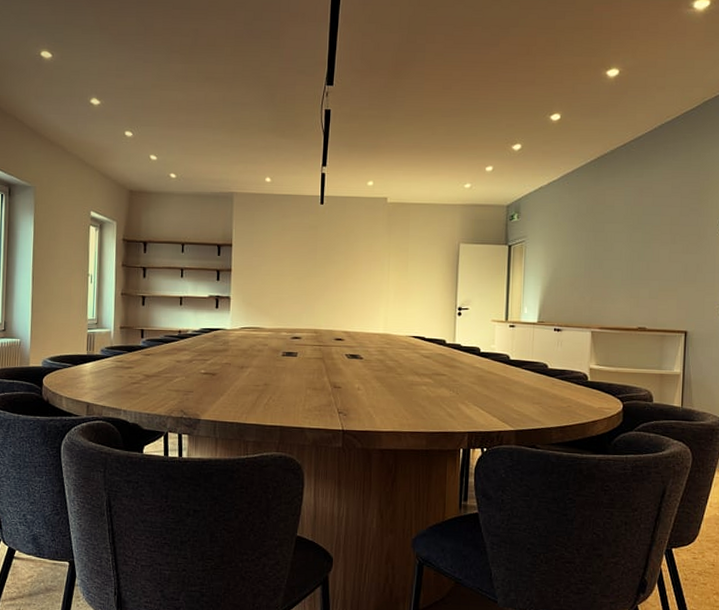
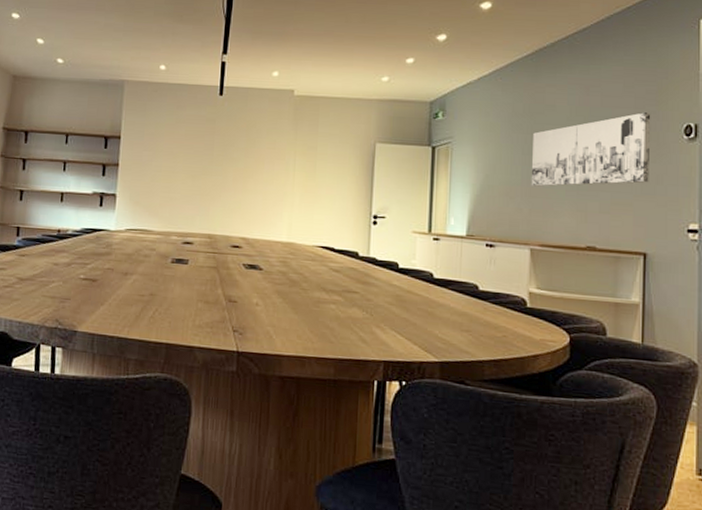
wall art: none [592,210,694,278] -> present [531,112,651,187]

